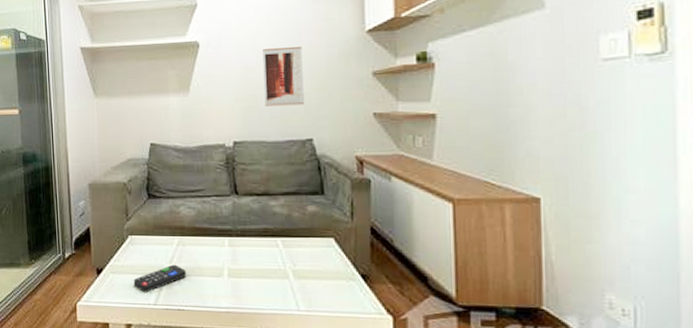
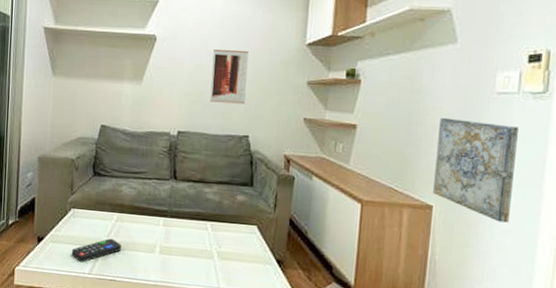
wall art: none [536,94,639,210] -> present [433,117,519,223]

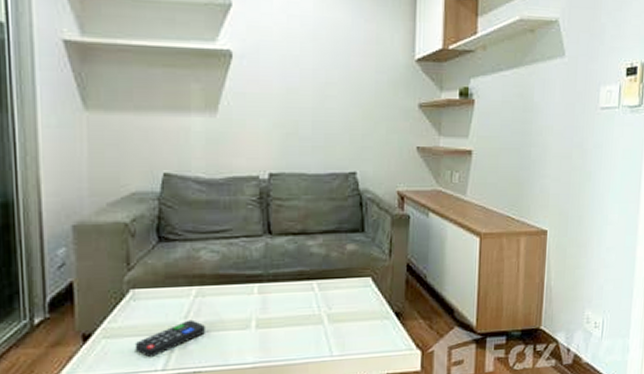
wall art: present [210,49,249,104] -> none [307,68,350,135]
wall art: present [433,117,519,223] -> none [547,137,619,239]

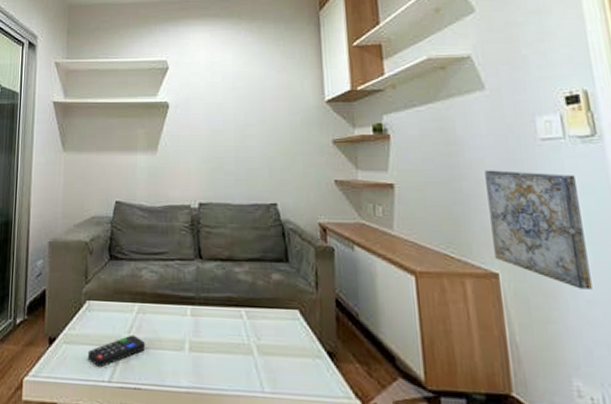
wall art: none [547,137,619,239] -> present [484,170,592,290]

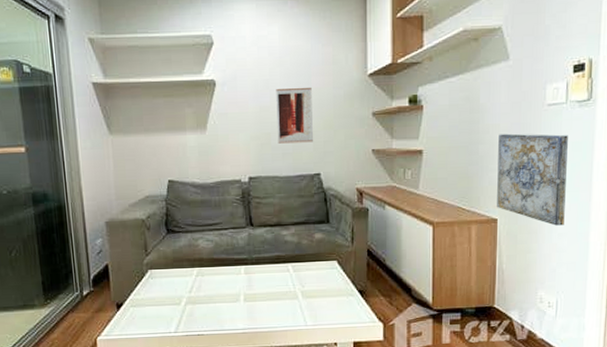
remote control: present [87,335,145,368] -> none [154,294,205,323]
wall art: none [229,111,268,169] -> present [276,87,313,144]

